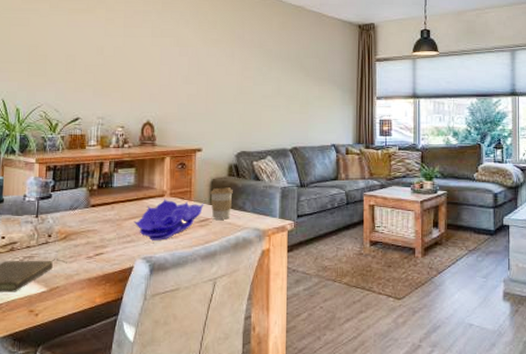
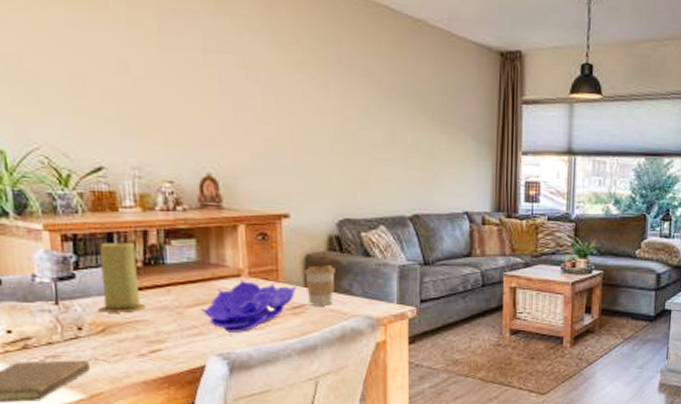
candle: none [64,171,96,224] -> present [99,242,146,313]

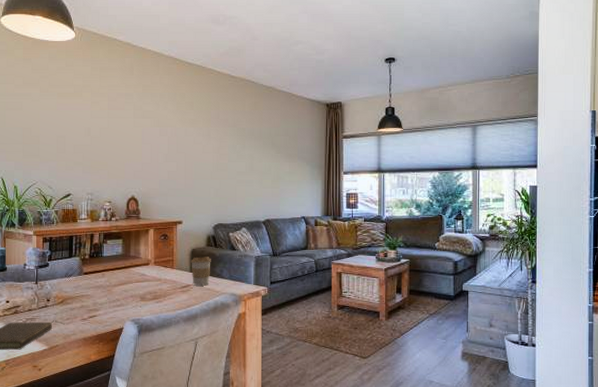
candle: present [99,242,146,313] -> none [60,242,89,290]
decorative bowl: present [200,279,297,333] -> none [122,267,185,305]

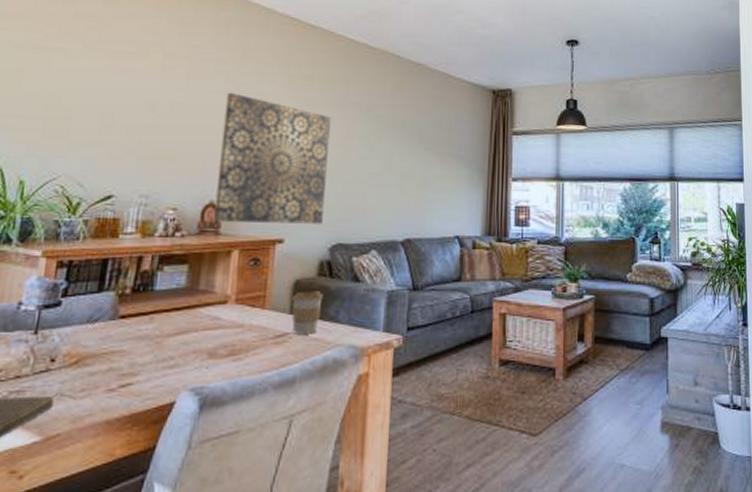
wall art: none [135,118,208,211] -> present [214,92,331,224]

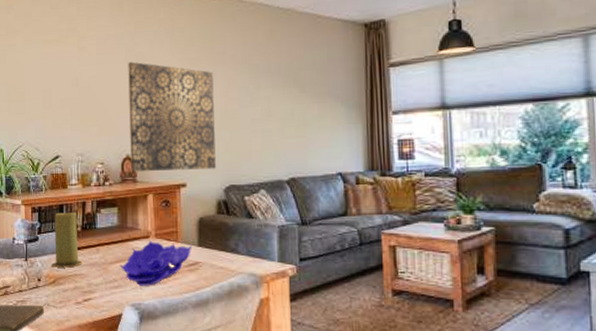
candle: none [77,269,127,343] -> present [52,212,83,268]
decorative bowl: none [180,306,283,364] -> present [119,240,192,286]
coffee cup: present [292,291,323,334] -> none [198,227,223,263]

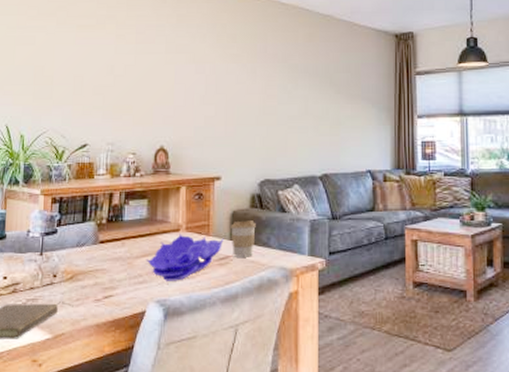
candle: present [52,212,83,268] -> none [70,203,105,263]
wall art: present [128,61,216,173] -> none [164,53,253,164]
coffee cup: none [198,227,223,263] -> present [231,220,256,257]

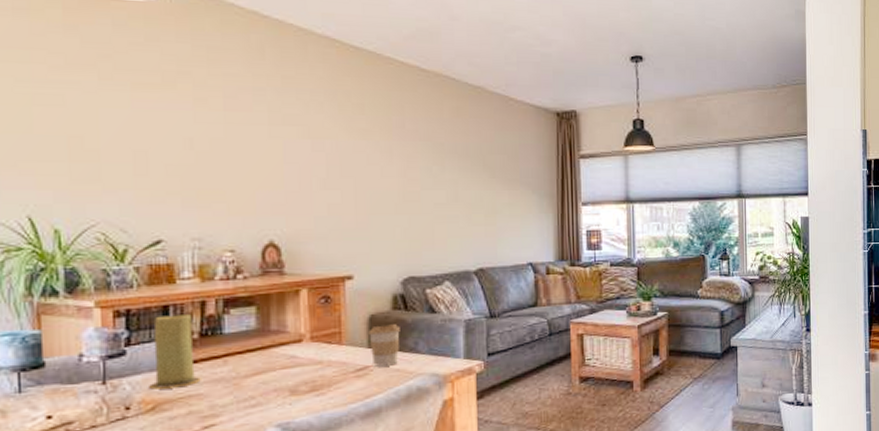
candle: none [70,203,105,263] -> present [149,314,201,390]
decorative bowl: present [146,234,224,281] -> none [258,344,361,401]

